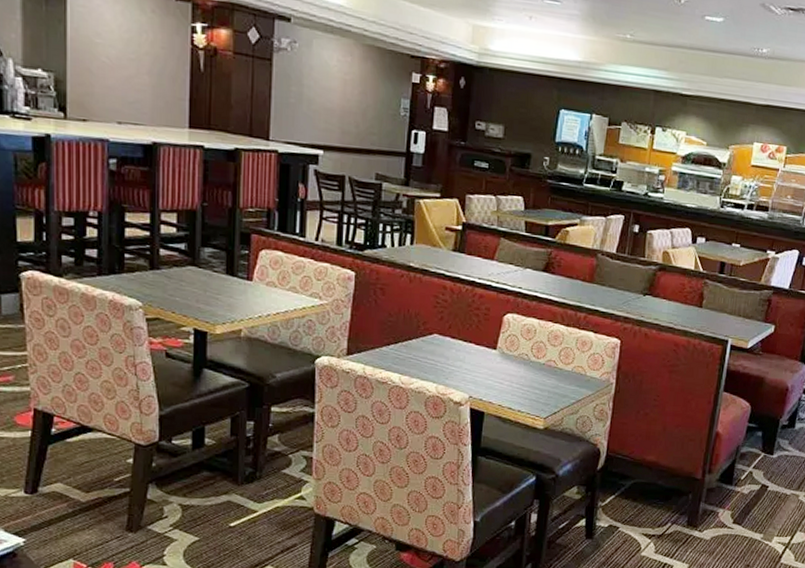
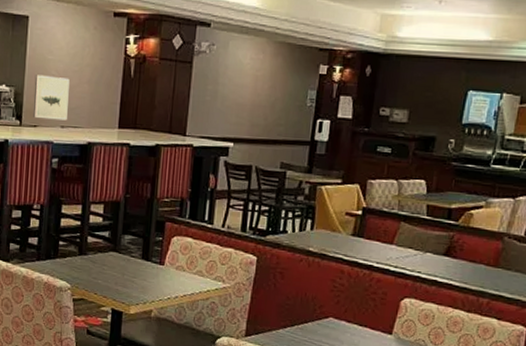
wall art: none [80,60,125,116] -> present [32,75,70,121]

